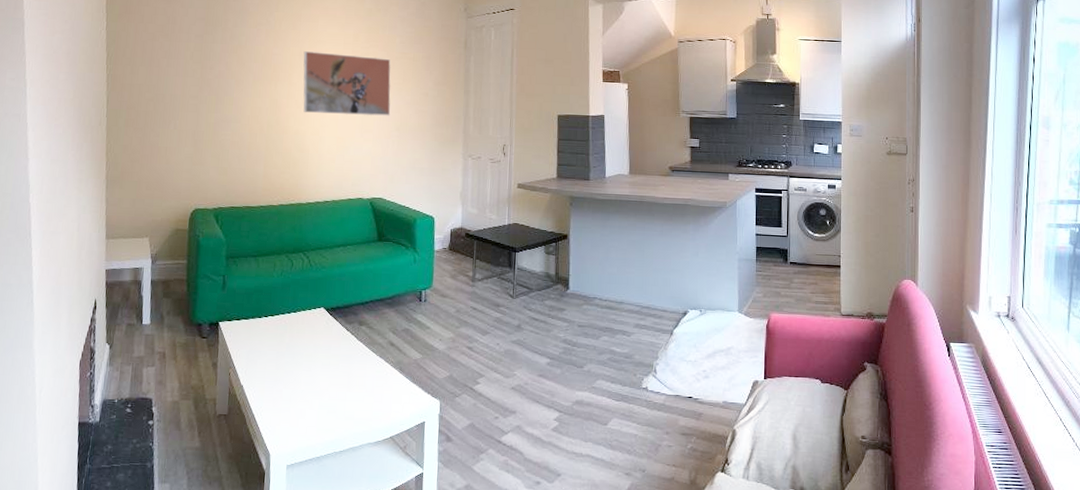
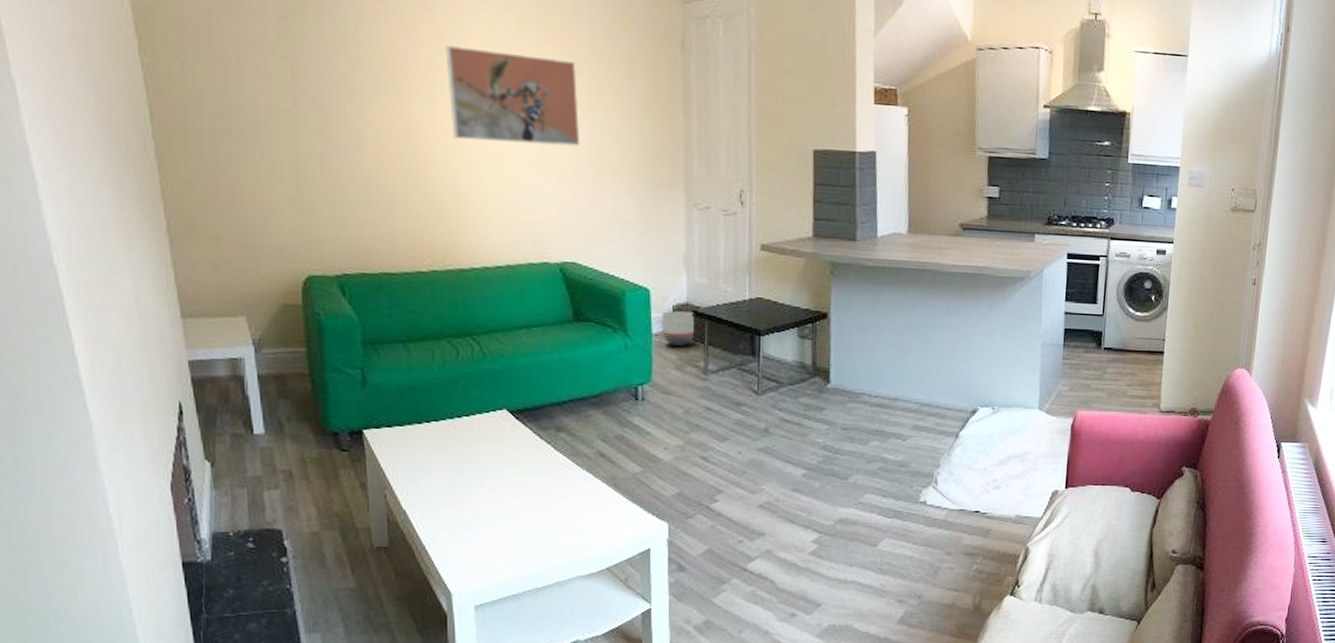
planter: none [442,233,467,260] -> present [662,311,695,346]

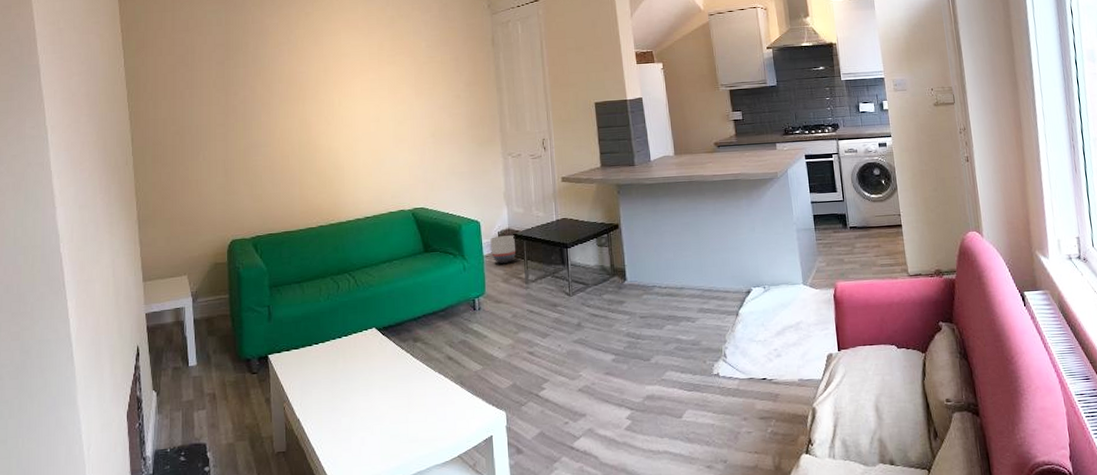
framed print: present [445,45,581,146] -> none [328,64,424,128]

